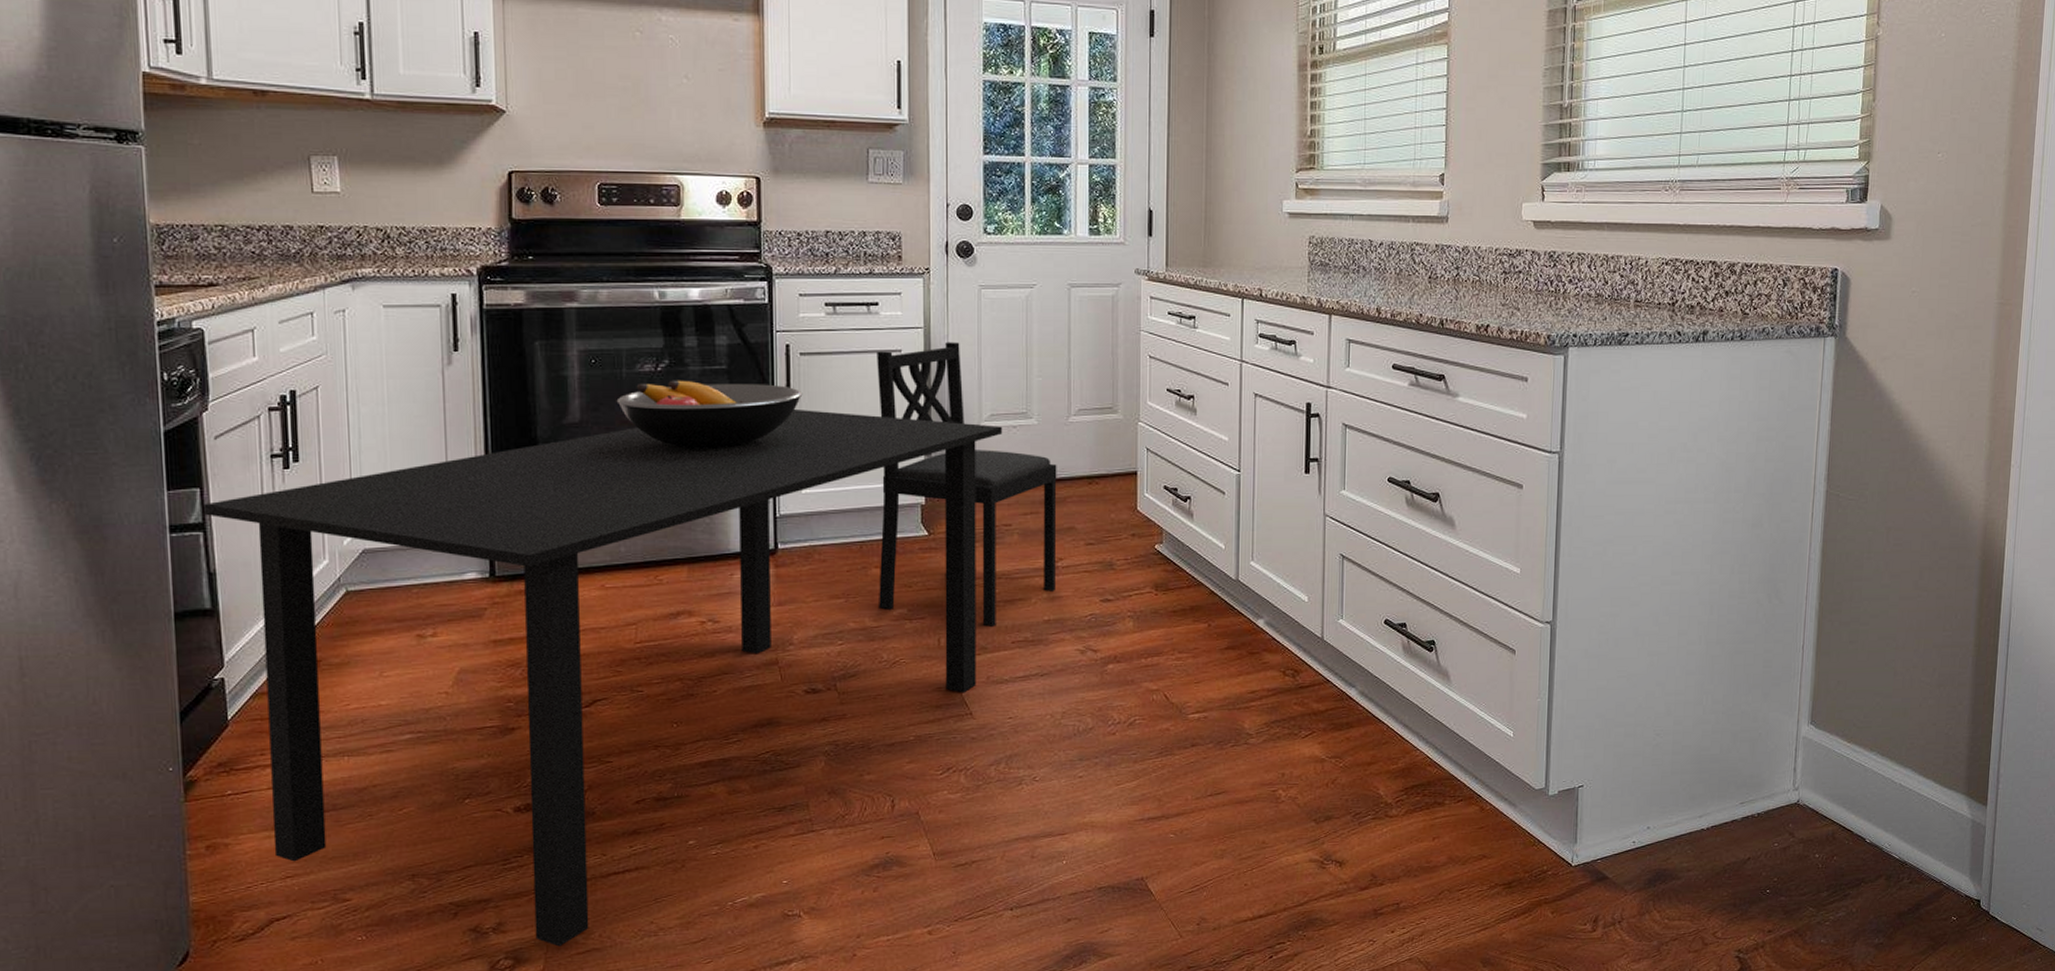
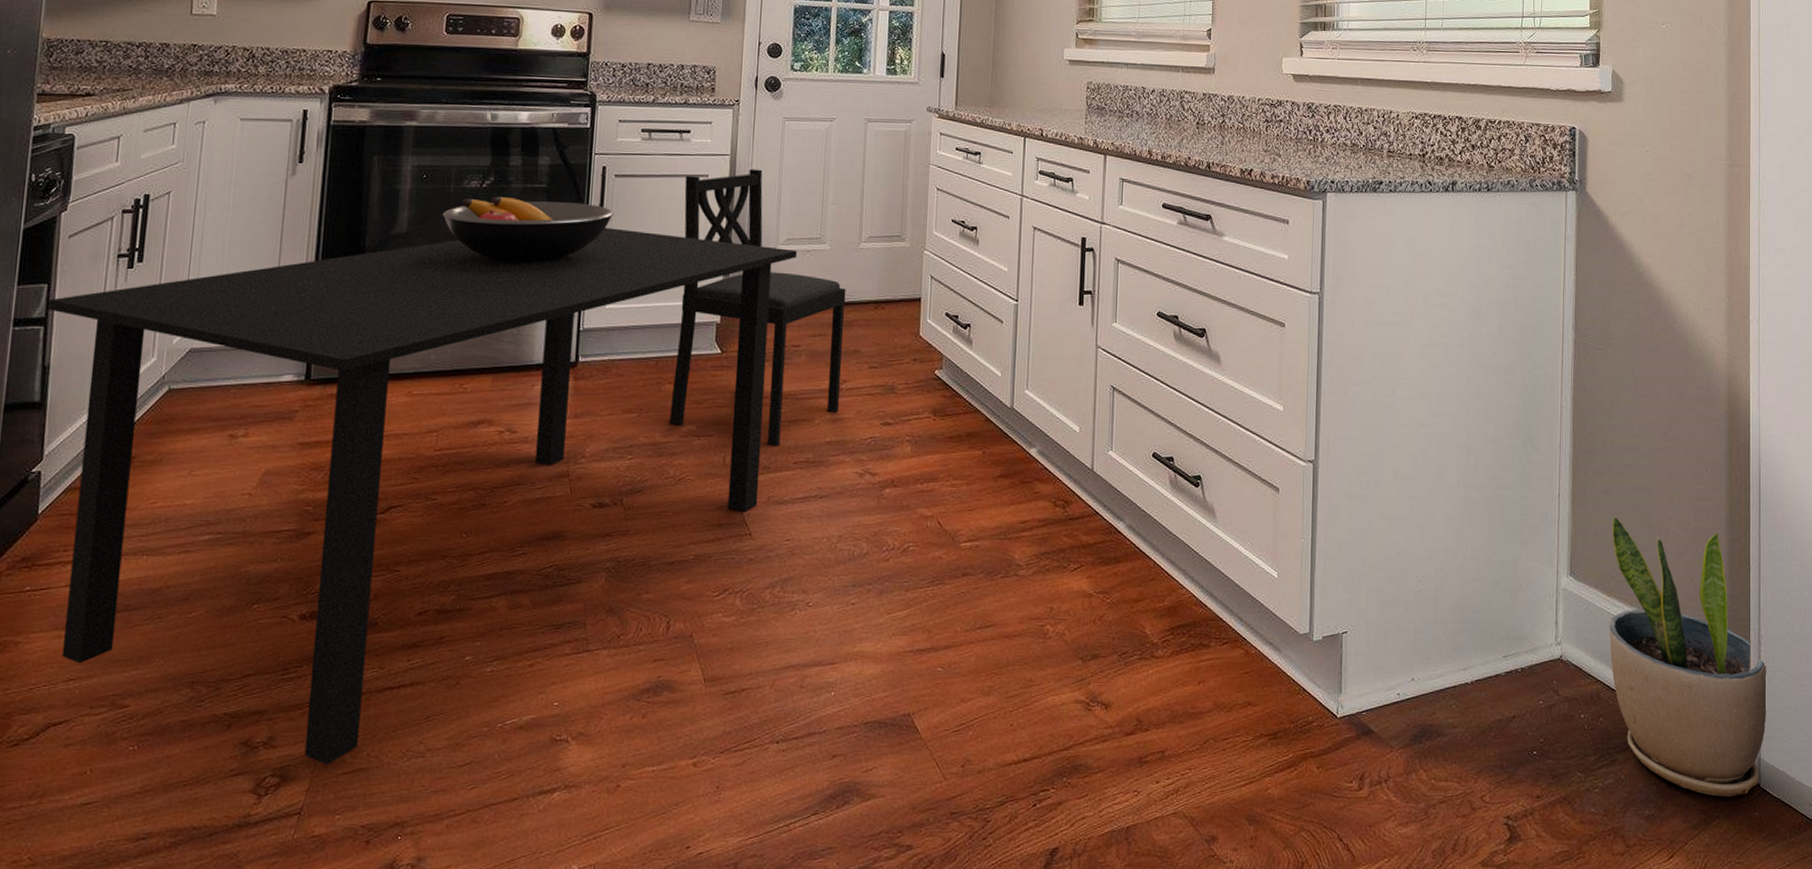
potted plant: none [1847,665,2004,925] -> present [1609,516,1767,798]

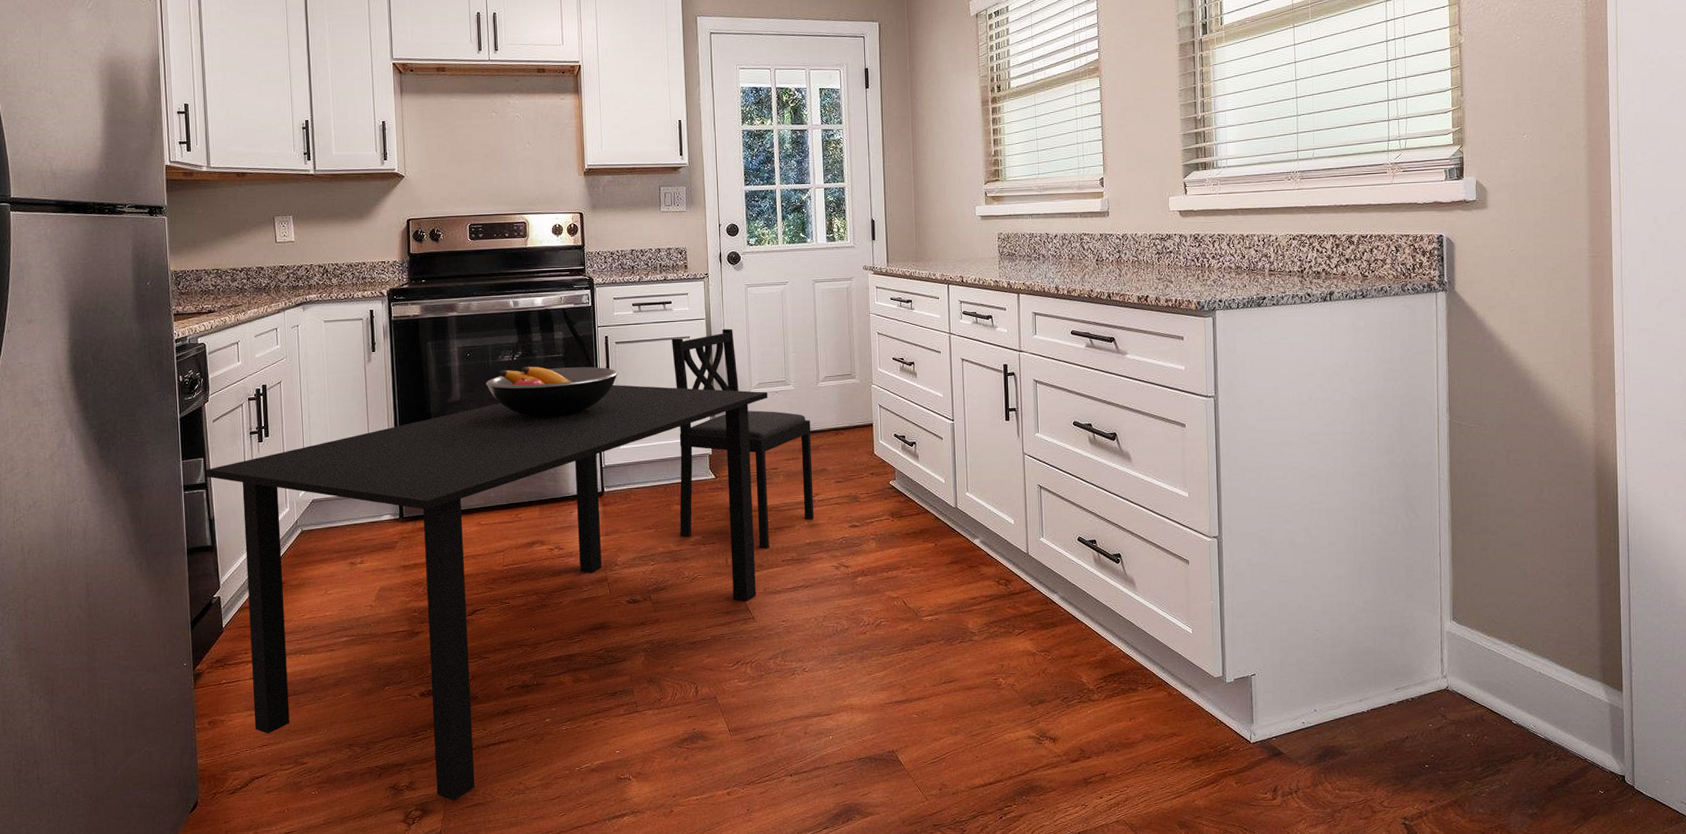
potted plant: present [1609,516,1767,798] -> none [1489,569,1639,798]

